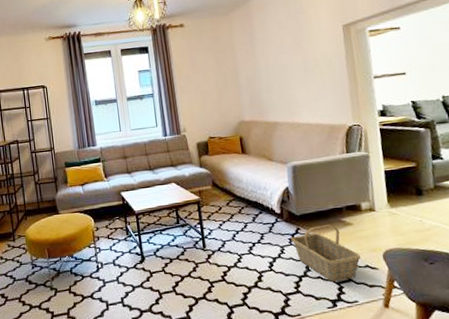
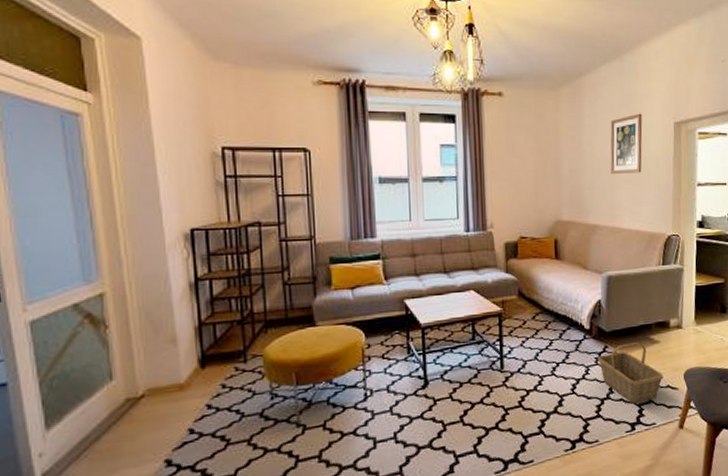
wall art: none [280,22,315,78] -> present [610,113,643,175]

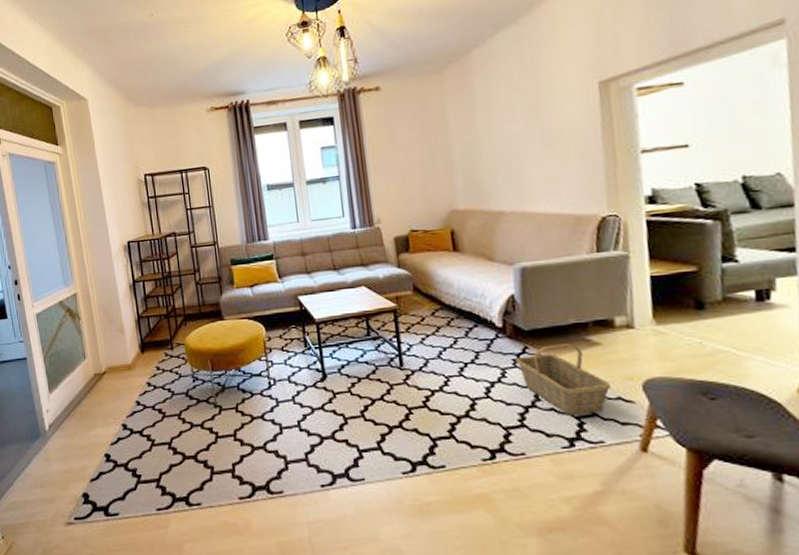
wall art: present [610,113,643,175] -> none [509,79,557,154]

